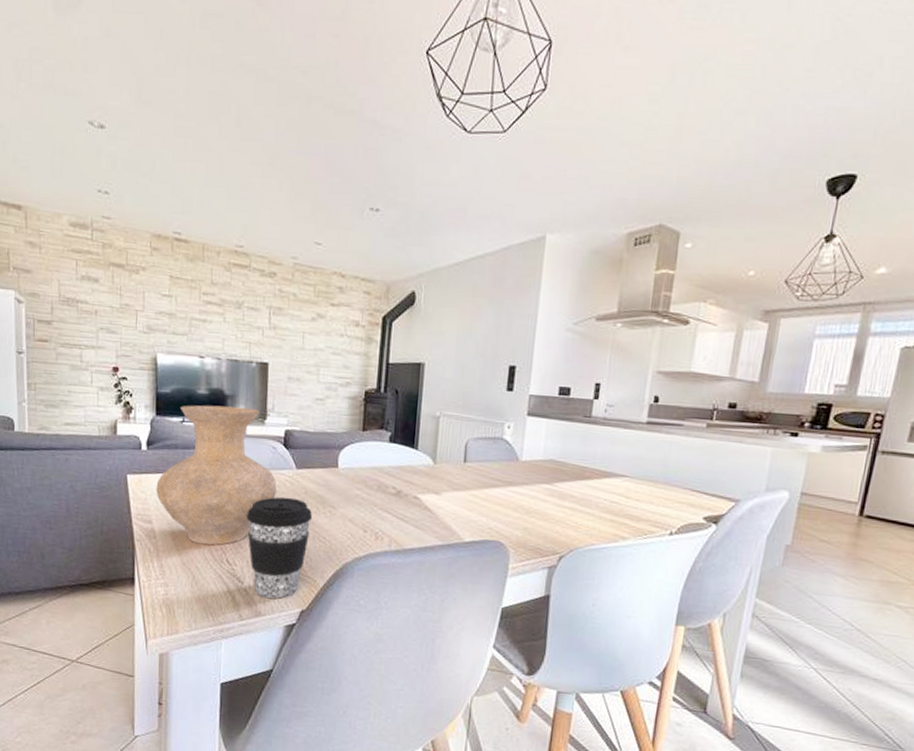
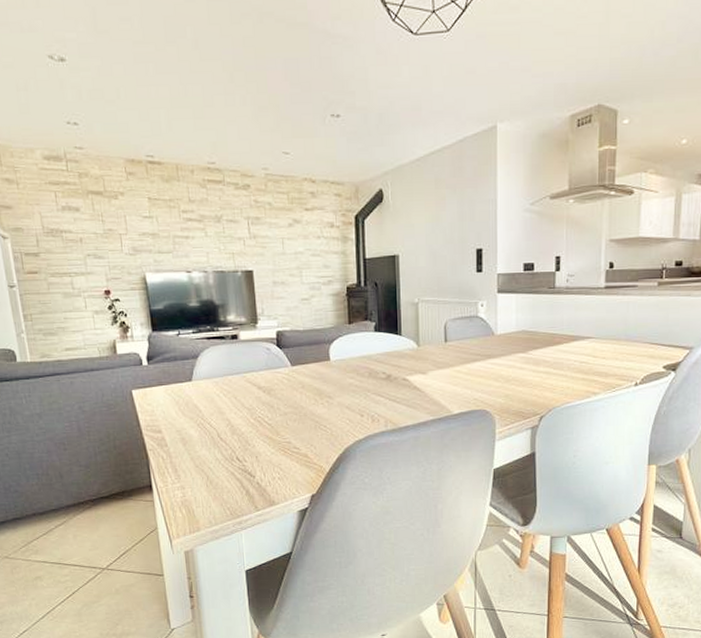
vase: present [156,405,277,546] -> none [161,315,276,447]
coffee cup: present [246,497,313,599] -> none [250,393,312,487]

